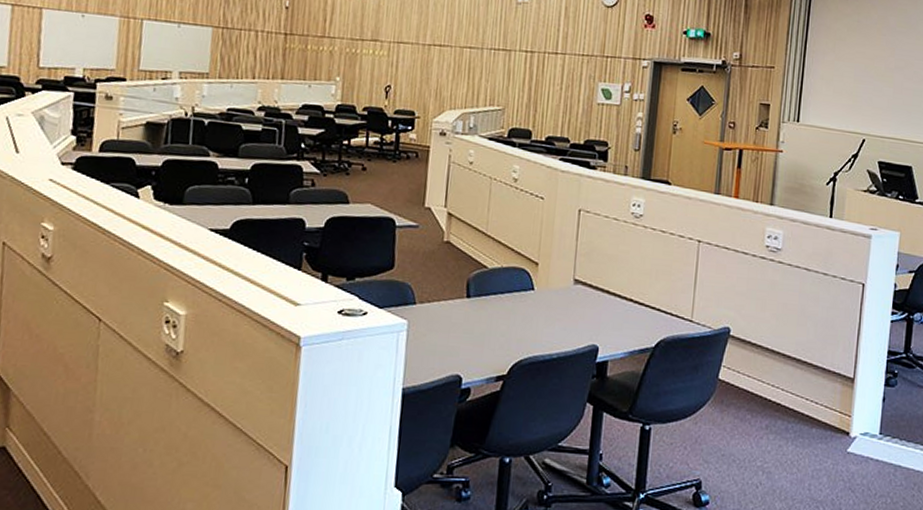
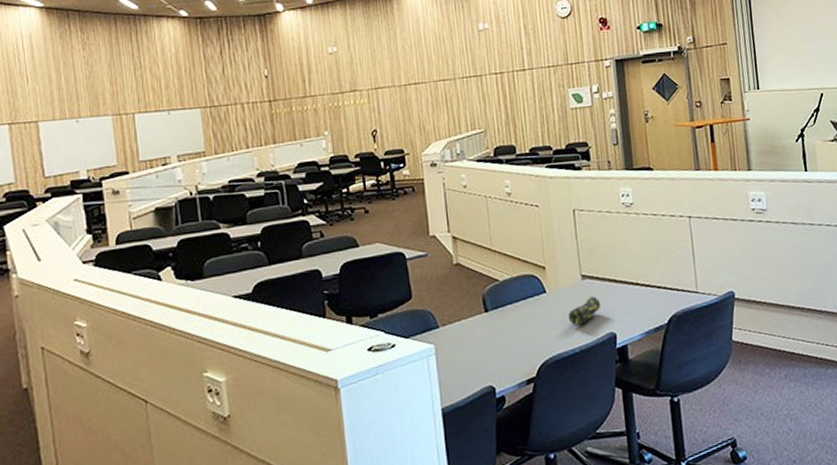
pencil case: none [552,303,588,331] -> present [568,296,600,325]

